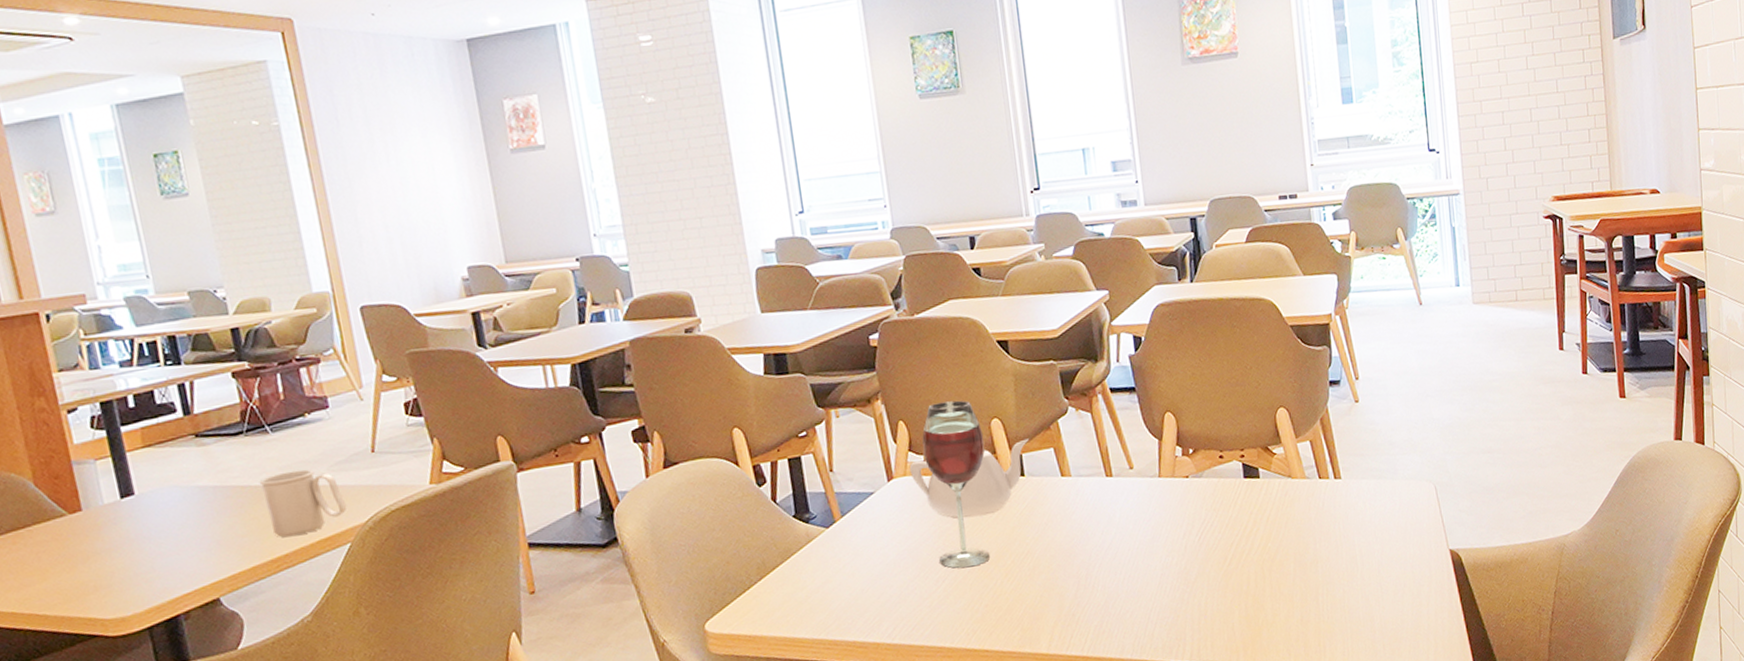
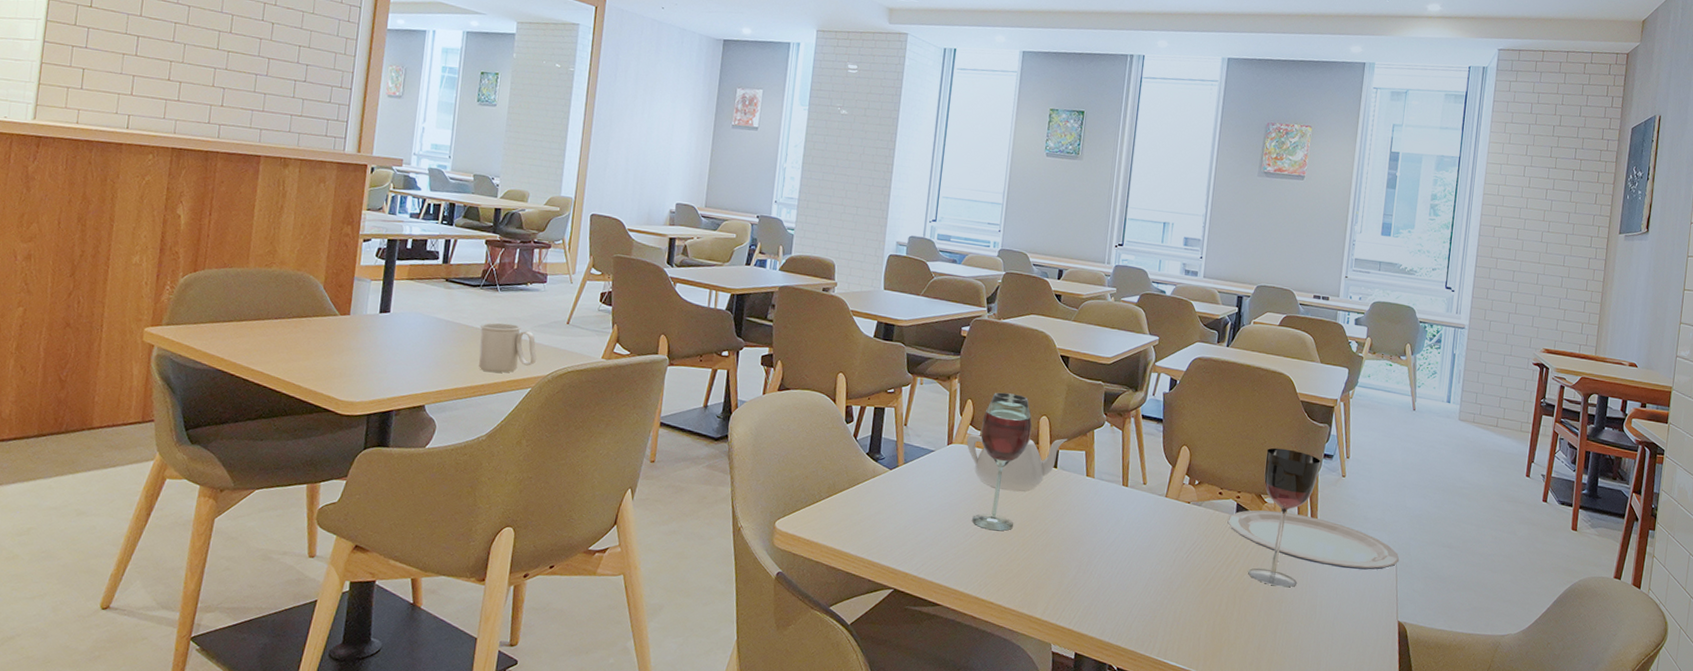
plate: none [1236,456,1438,510] -> present [1227,510,1400,570]
wineglass: none [1263,385,1330,547] -> present [1248,447,1321,588]

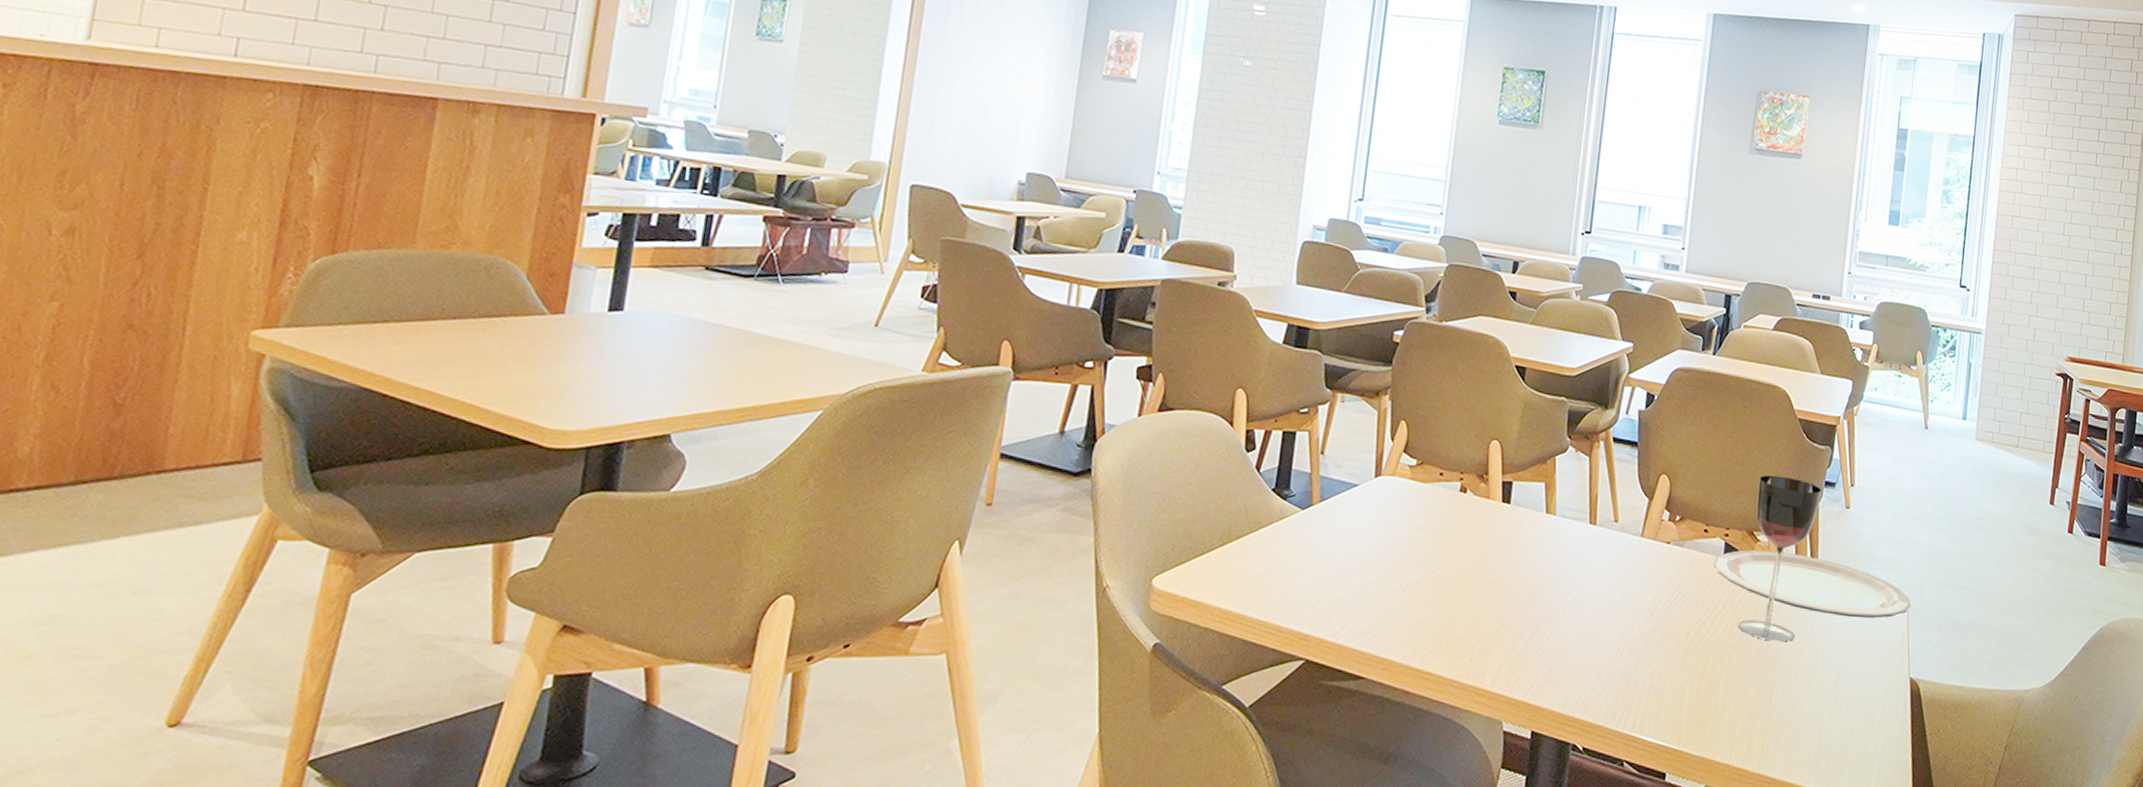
mug: present [479,322,537,373] -> none [749,324,832,391]
teapot: present [966,434,1067,492] -> none [1398,463,1523,535]
wineglass: present [972,392,1033,531] -> none [1405,411,1481,584]

